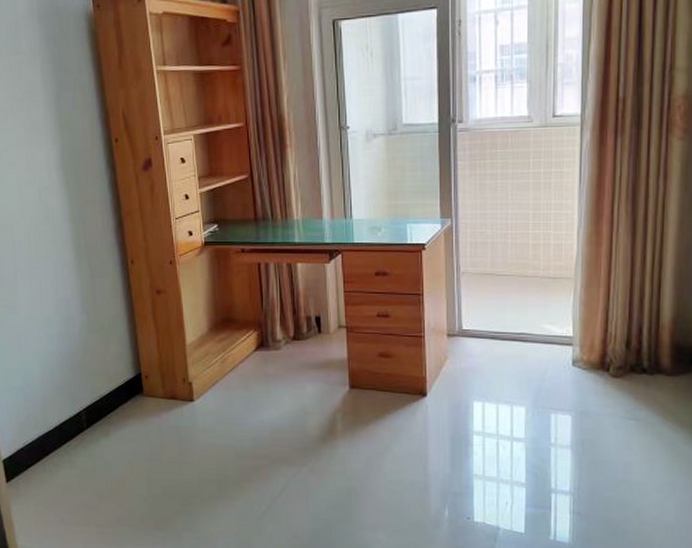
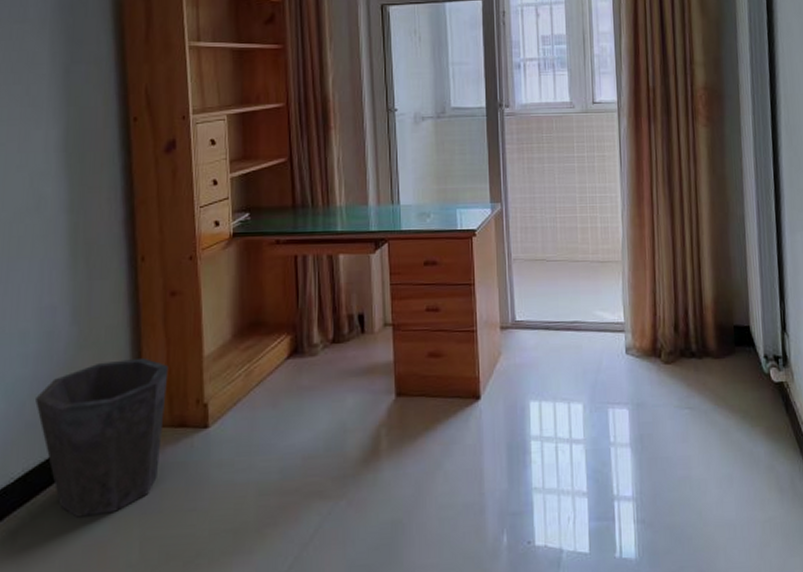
waste bin: none [62,342,160,459] -> present [35,357,169,517]

